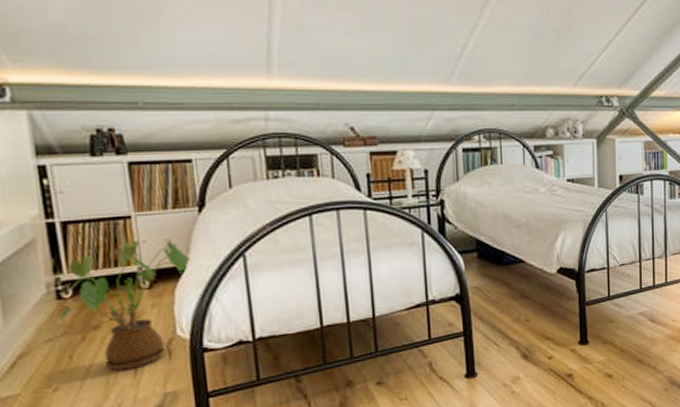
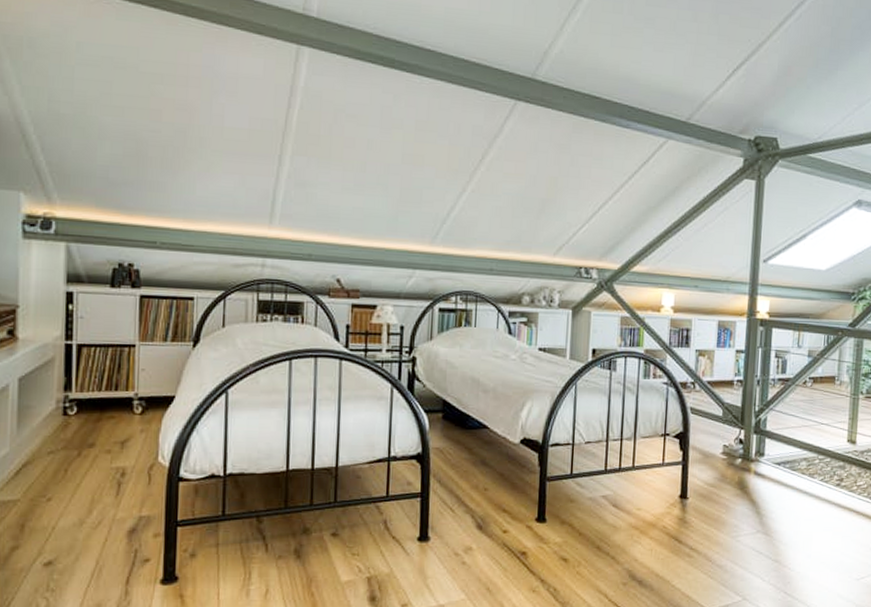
house plant: present [60,238,191,371] -> none [63,368,180,490]

